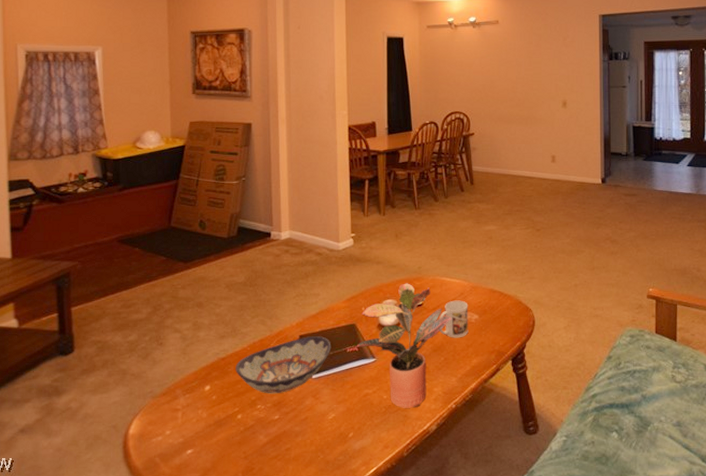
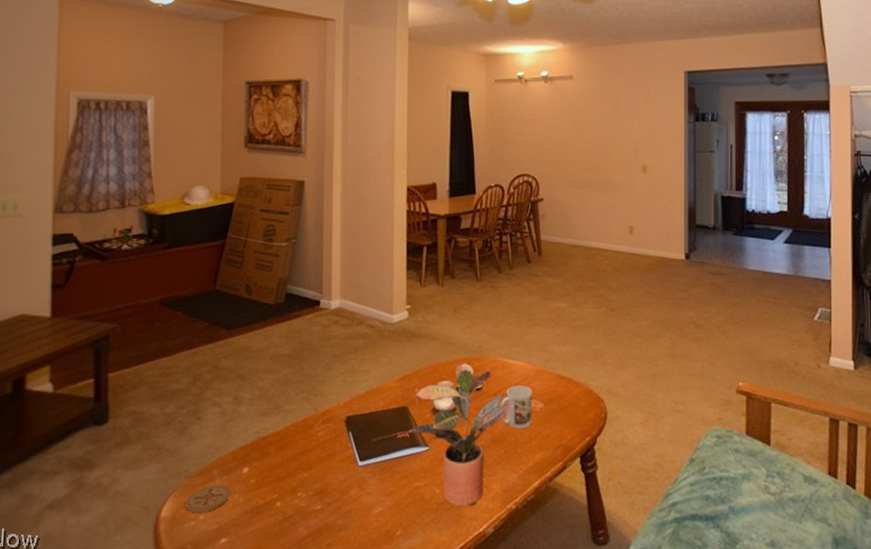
coaster: none [152,403,194,428] -> present [185,485,231,513]
decorative bowl: present [235,336,331,394] -> none [276,418,381,481]

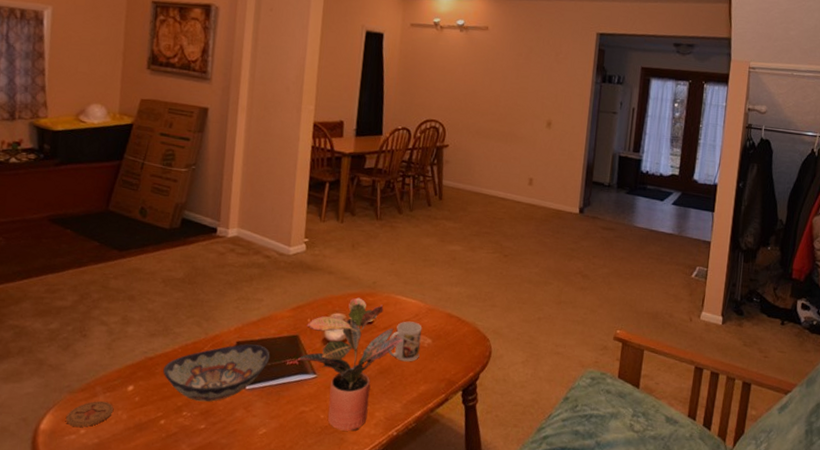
decorative bowl: none [276,418,381,481] -> present [163,344,270,402]

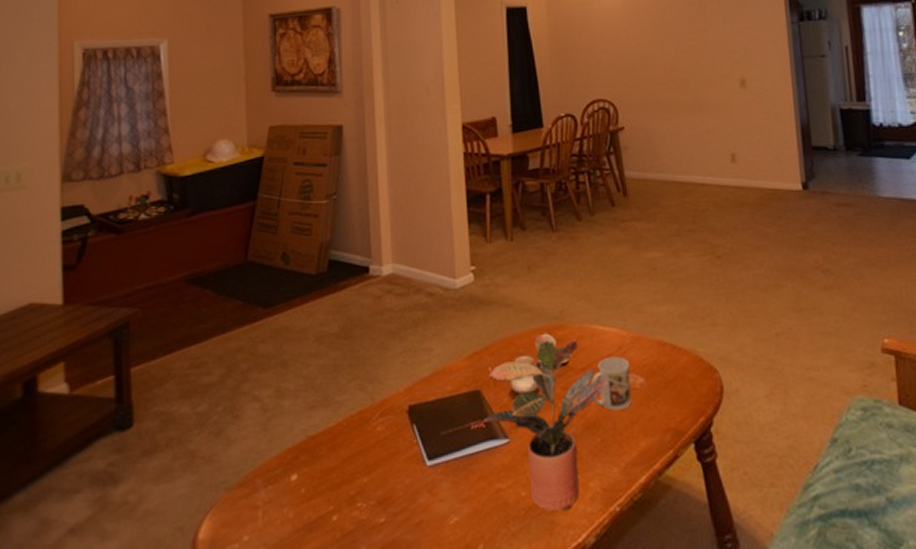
coaster: present [66,401,114,427] -> none [226,498,278,532]
decorative bowl: present [163,344,270,402] -> none [329,407,450,488]

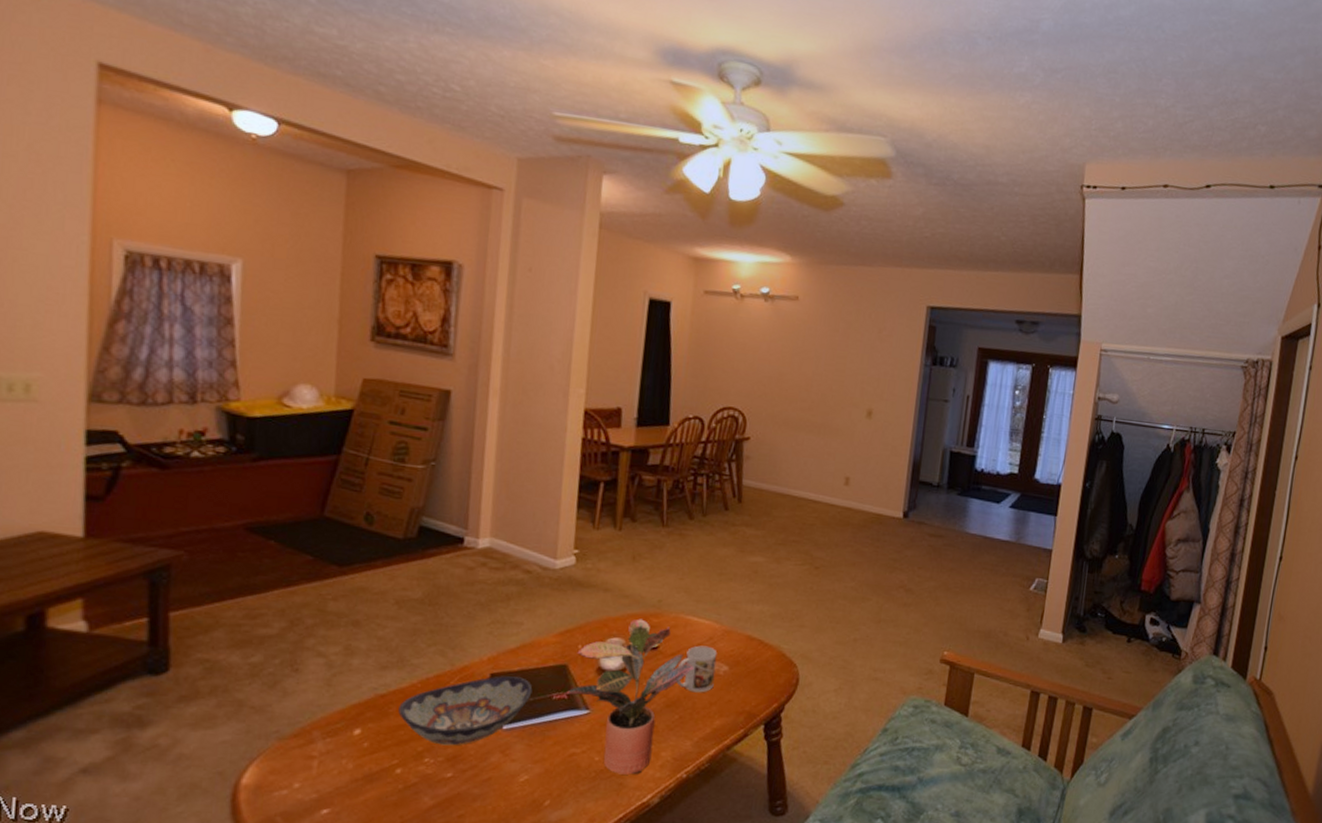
decorative bowl: none [329,407,450,488] -> present [398,676,533,746]

